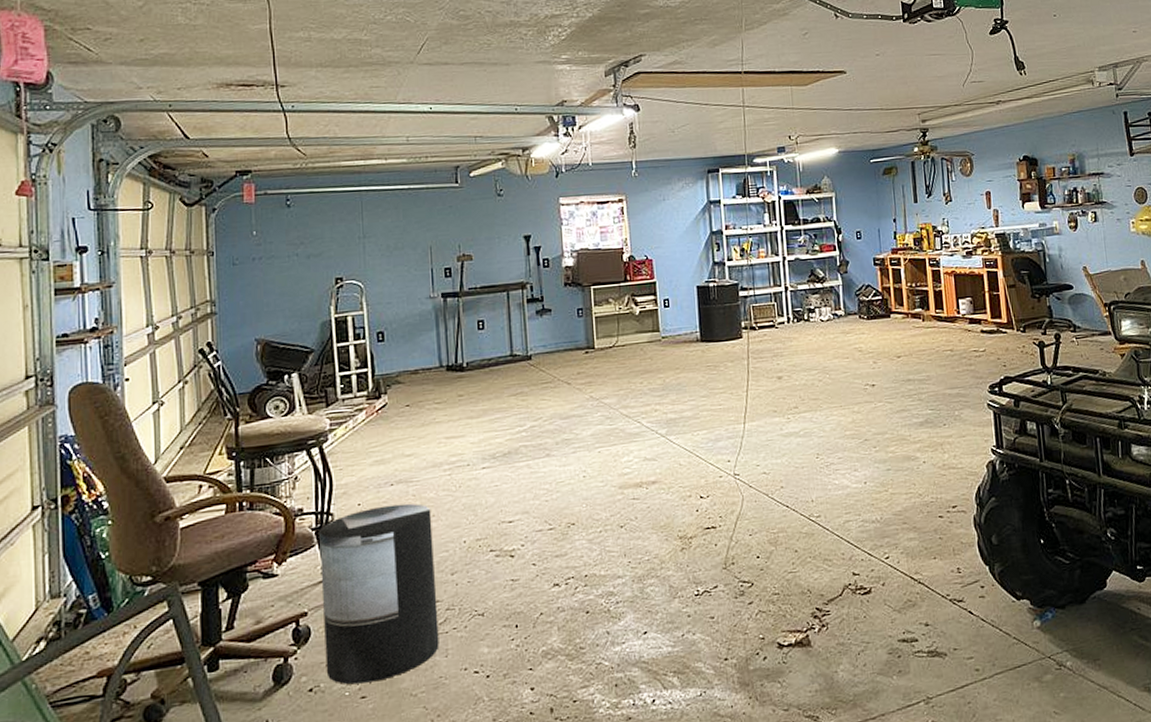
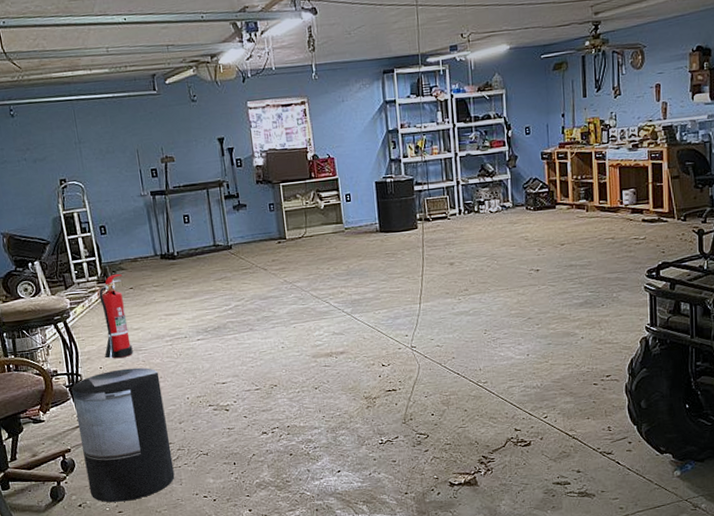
fire extinguisher: none [366,388,402,493] -> present [99,273,133,359]

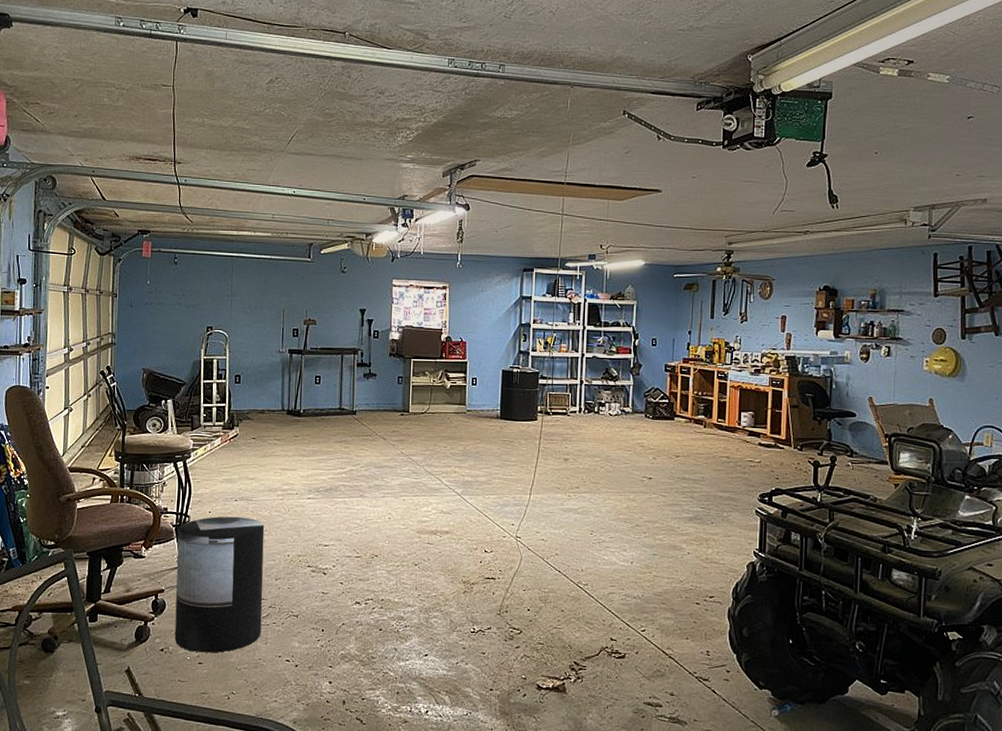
fire extinguisher: present [99,273,133,359] -> none [216,422,248,506]

